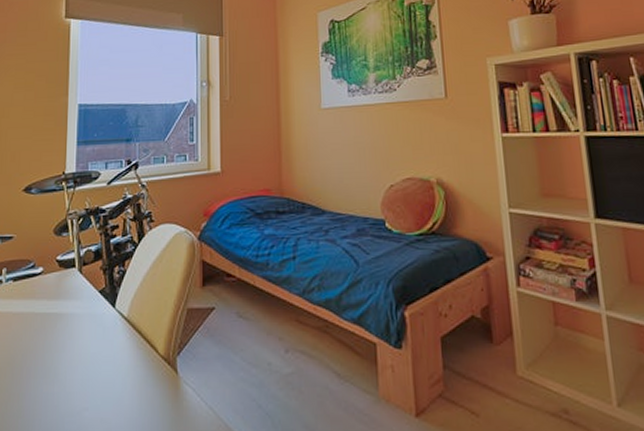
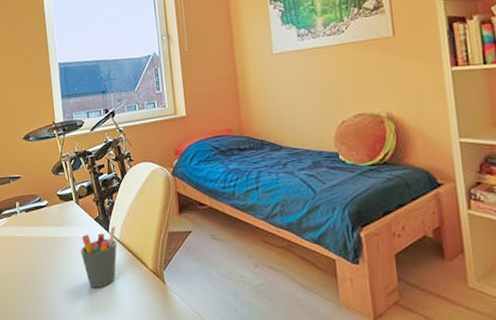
pen holder: none [76,299,125,380] -> present [80,225,118,289]

